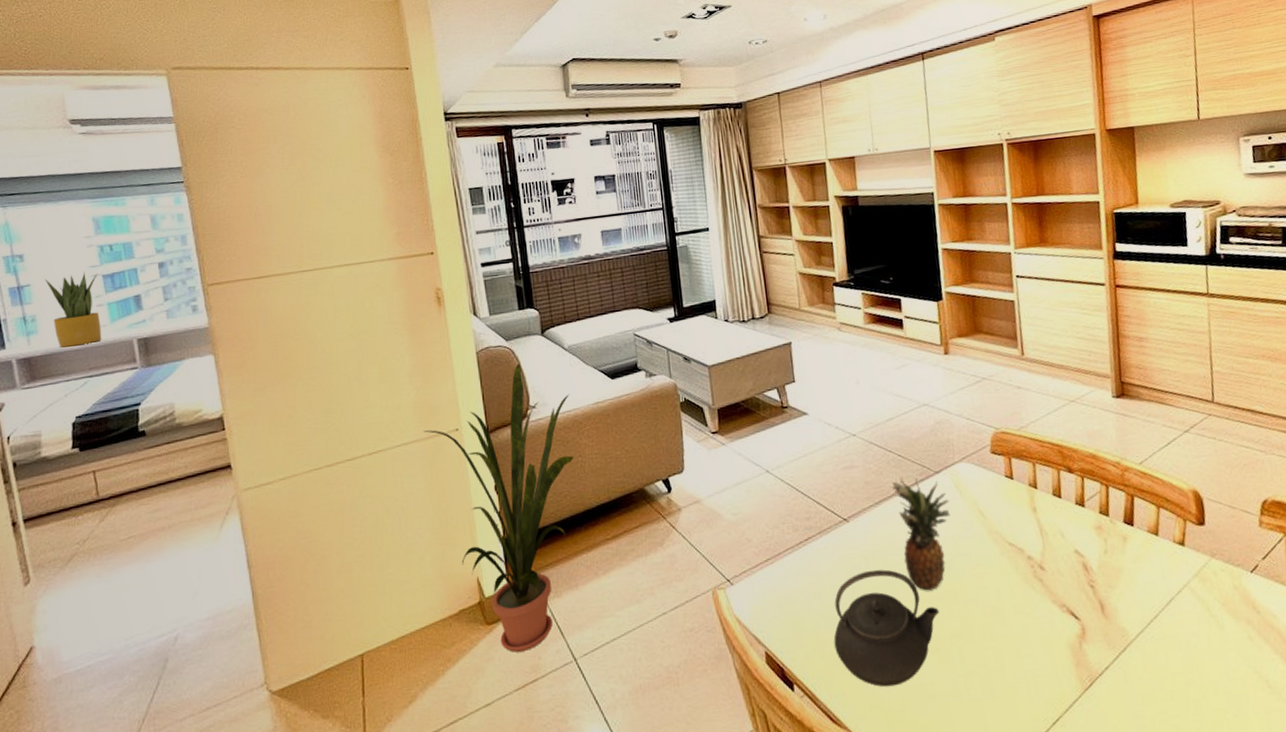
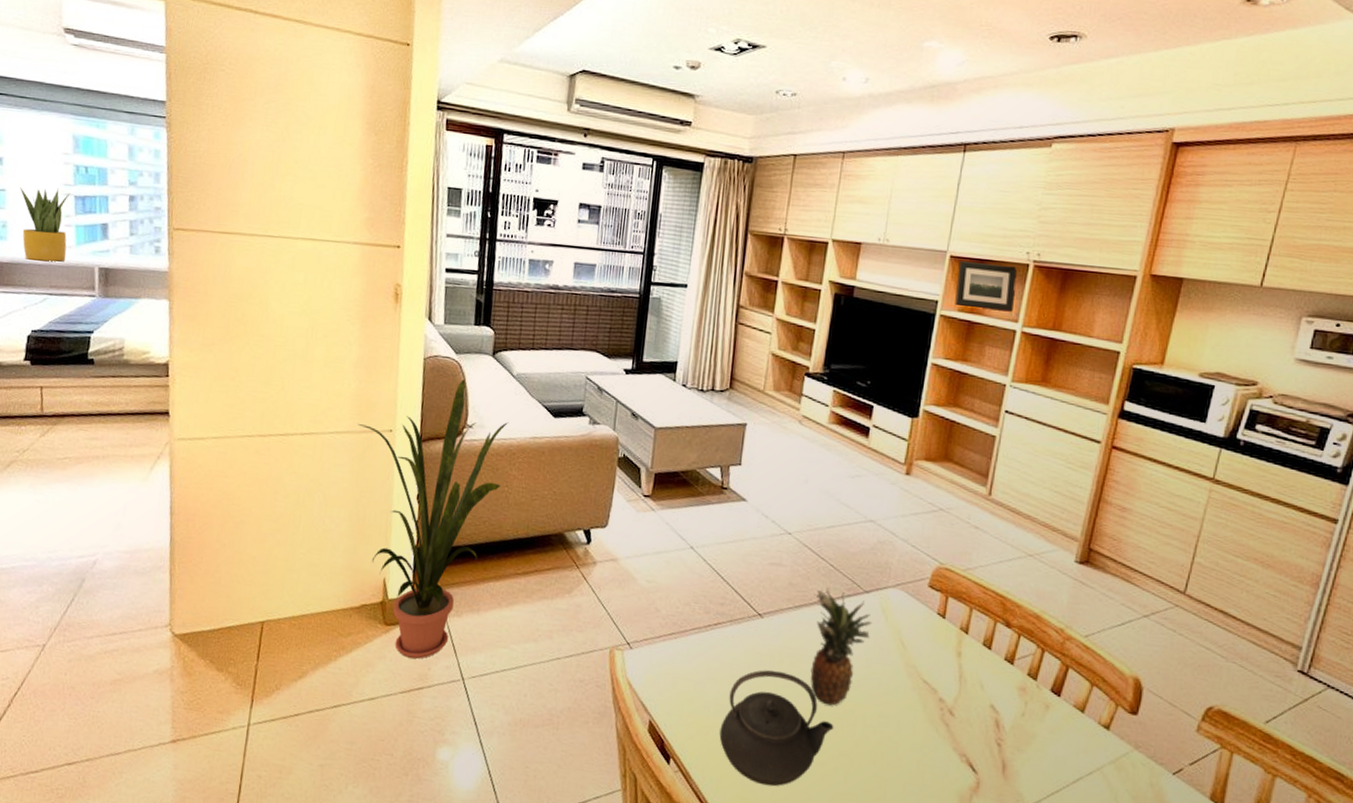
picture frame: none [943,148,999,193] -> present [955,261,1017,312]

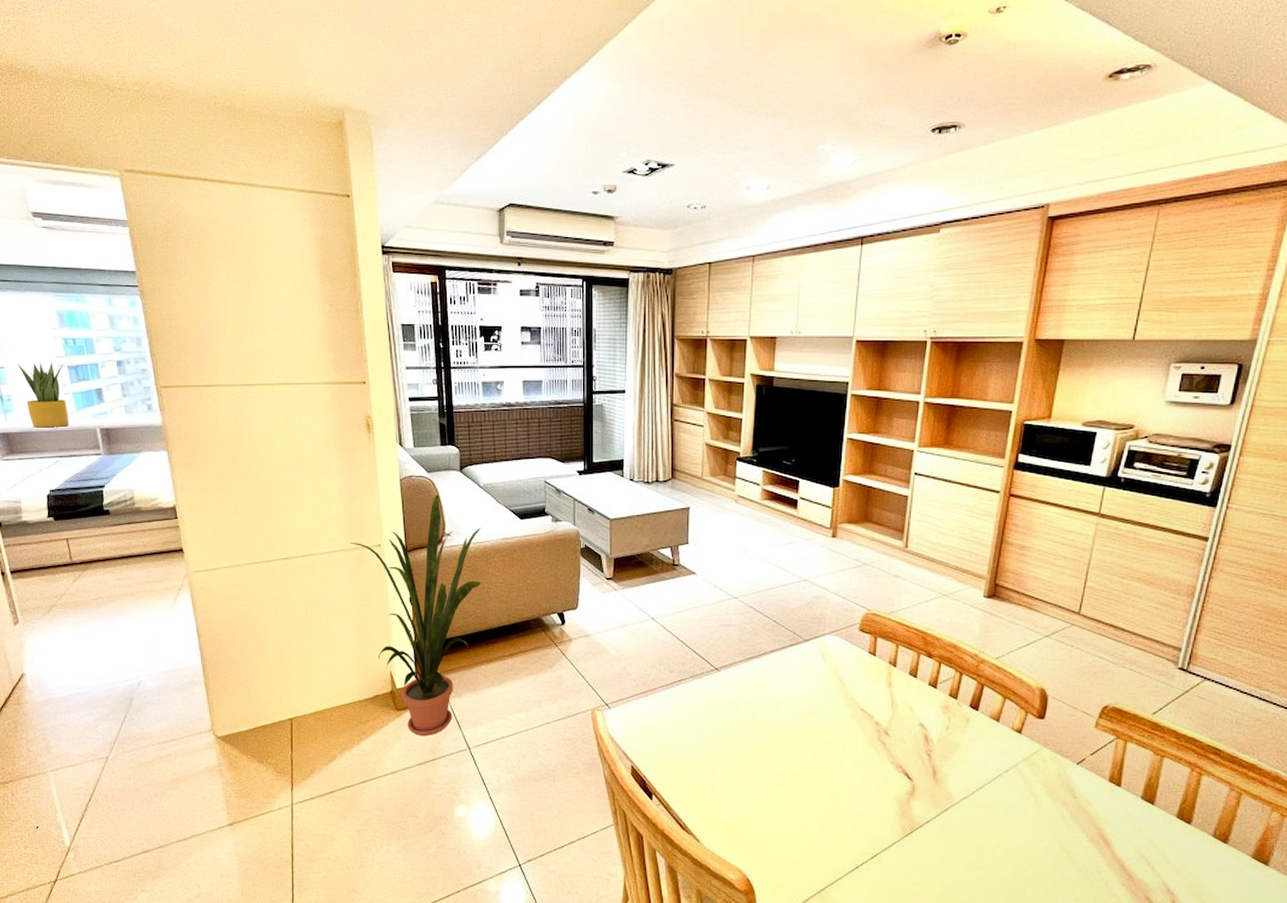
teapot: present [719,670,834,787] -> none [692,714,788,809]
fruit: present [810,587,873,706] -> none [761,640,814,738]
picture frame: present [955,261,1017,312] -> none [863,344,916,385]

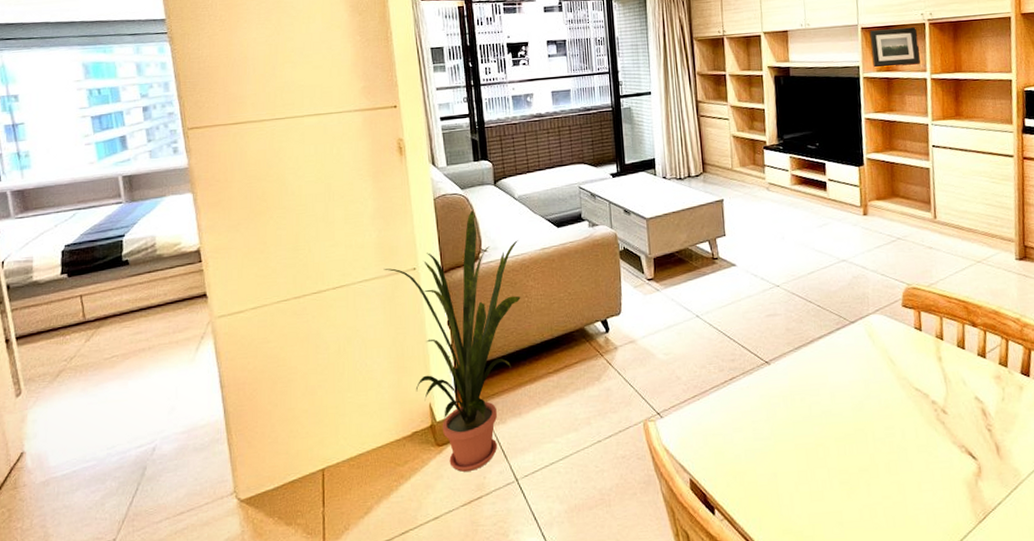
planter: present [17,361,69,428] -> none [38,113,90,182]
picture frame: none [863,344,916,385] -> present [869,27,920,67]

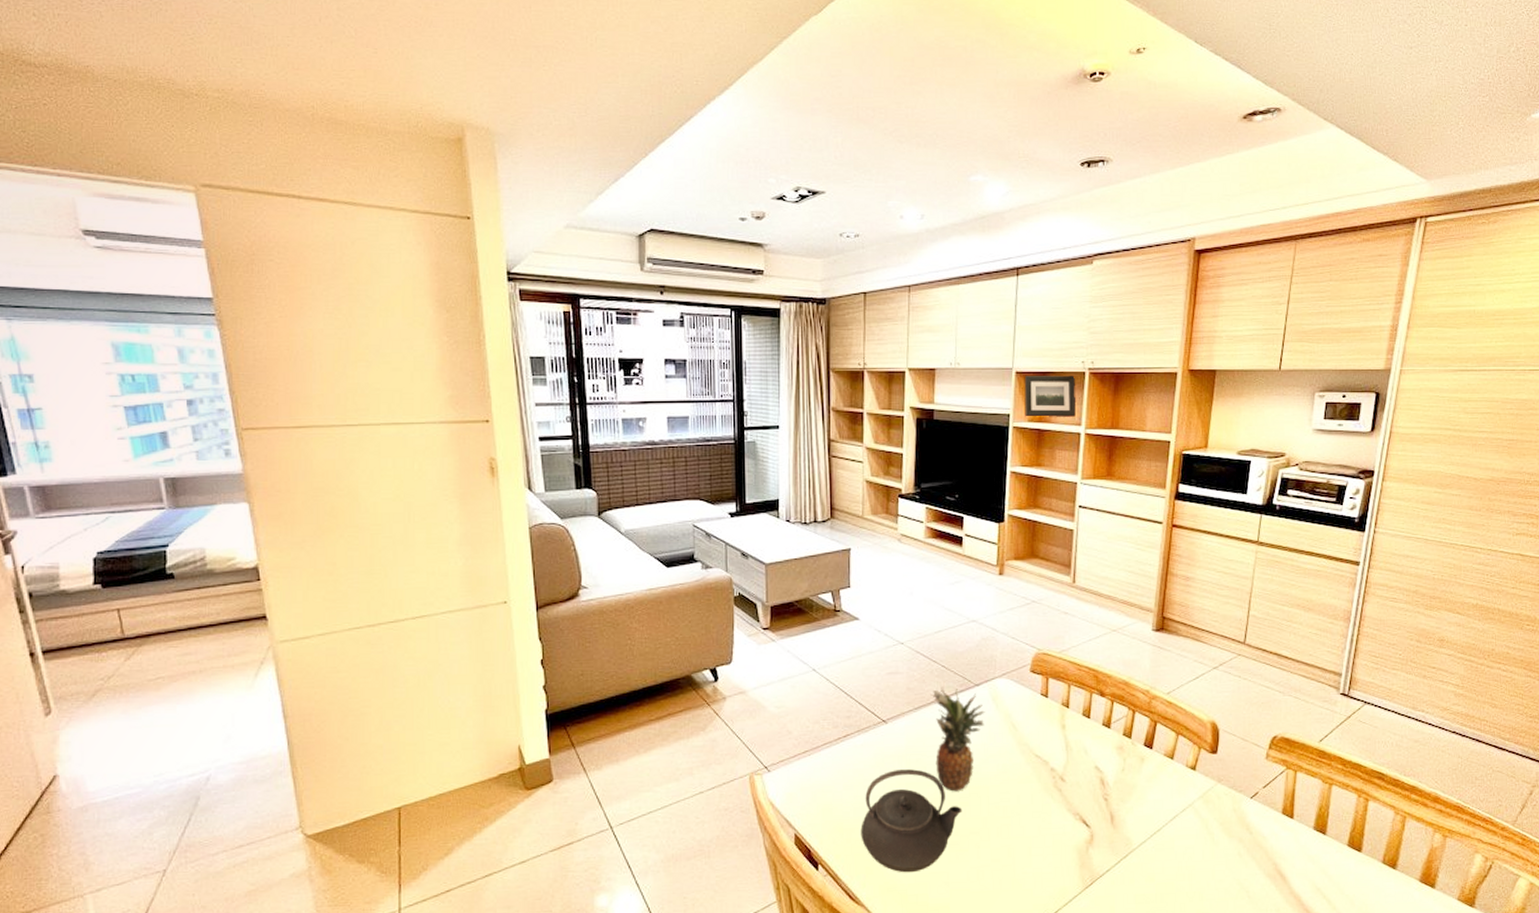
house plant: present [383,210,521,472] -> none [470,543,623,817]
teapot: none [752,408,850,514] -> present [860,769,962,873]
fruit: none [809,326,863,429] -> present [930,687,985,792]

